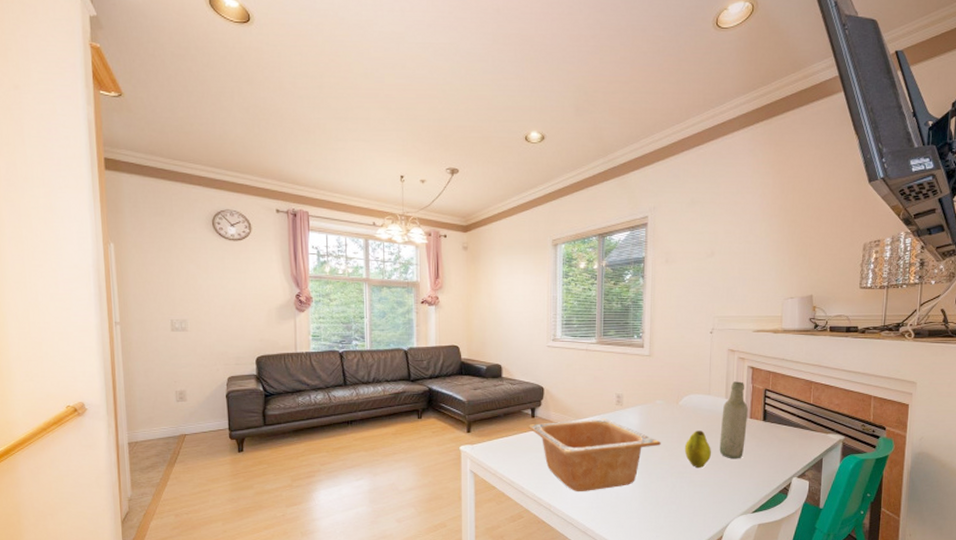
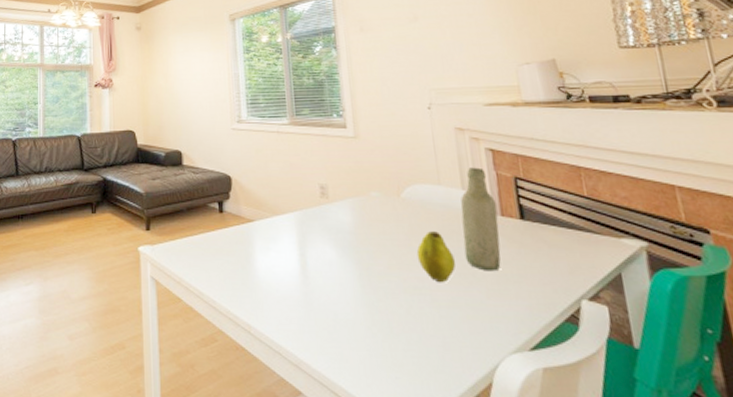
serving bowl: present [527,418,661,491] -> none [215,214,385,309]

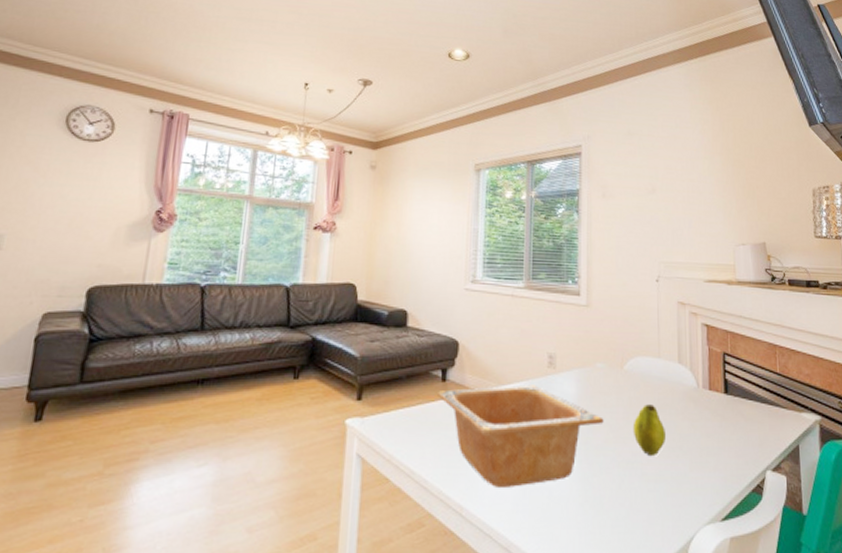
serving bowl: none [215,214,385,309] -> present [436,385,604,487]
bottle: present [460,167,501,272] -> none [675,342,706,445]

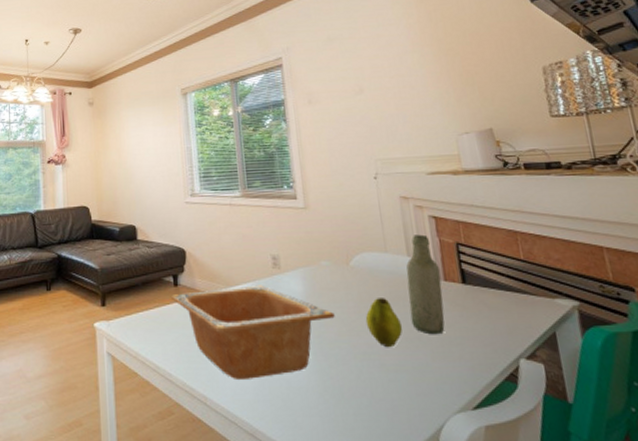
bottle: none [675,342,706,445] -> present [406,234,445,335]

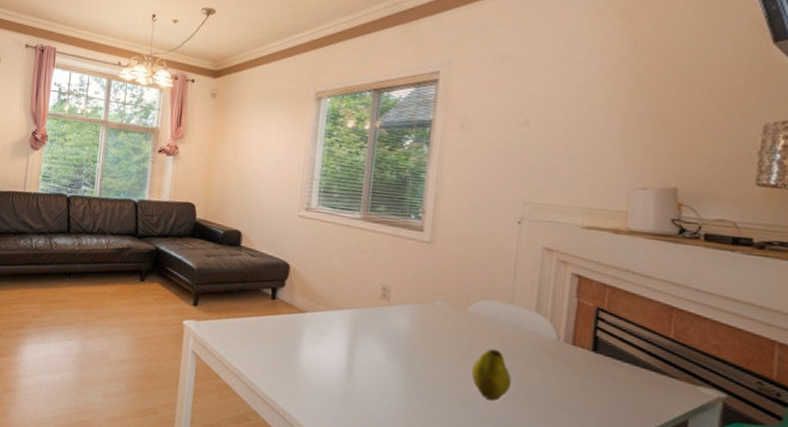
serving bowl: present [170,285,335,379] -> none [265,307,439,406]
bottle: present [406,234,445,335] -> none [523,291,570,399]

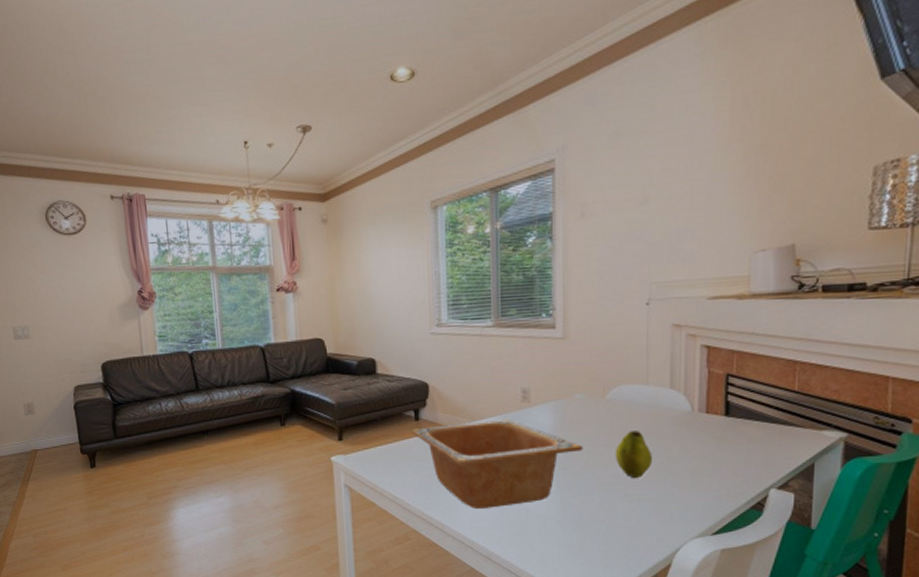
serving bowl: none [265,307,439,406] -> present [411,419,583,508]

